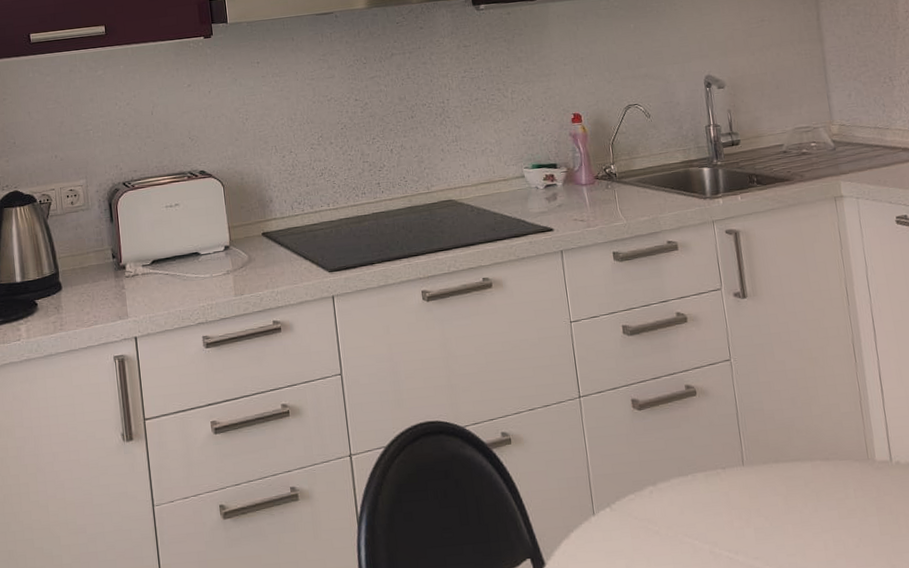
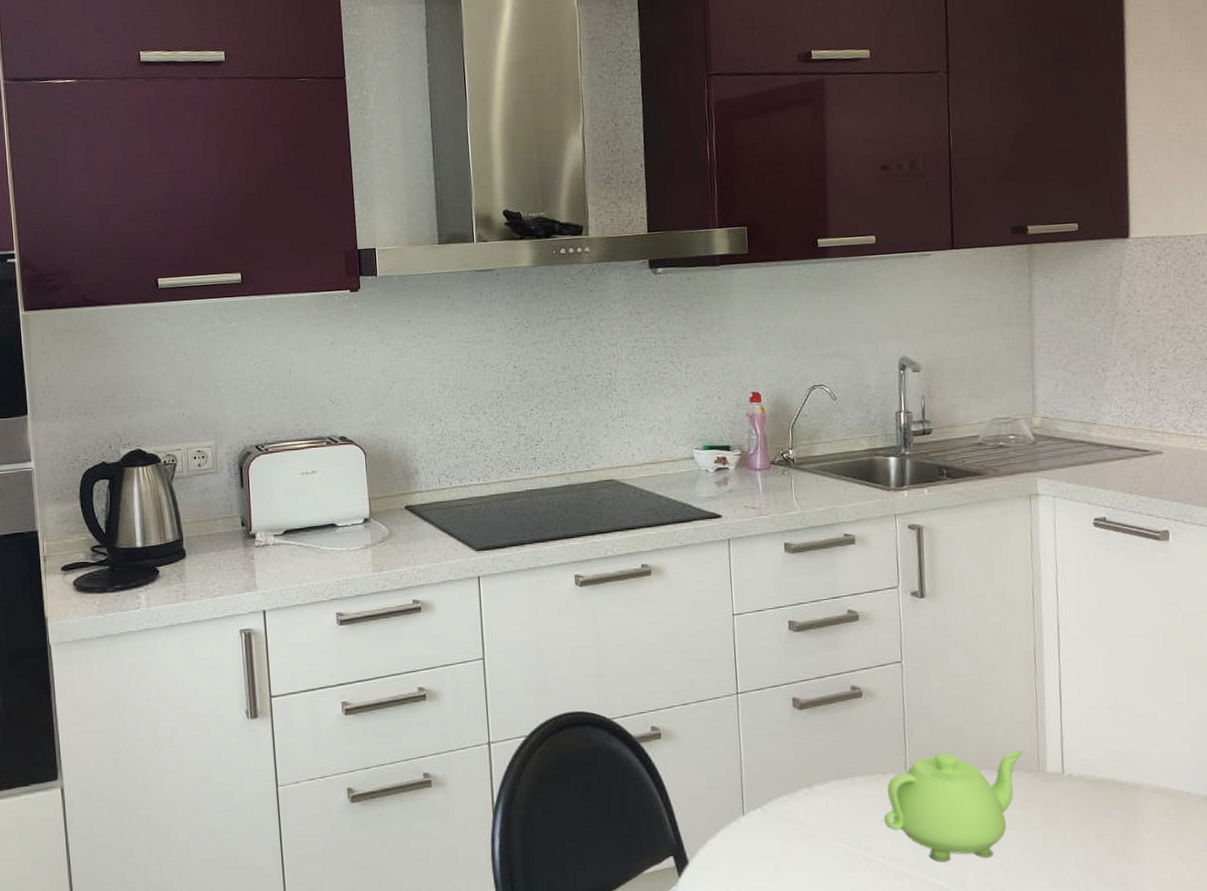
teapot: none [726,441,852,554] -> present [883,750,1023,862]

